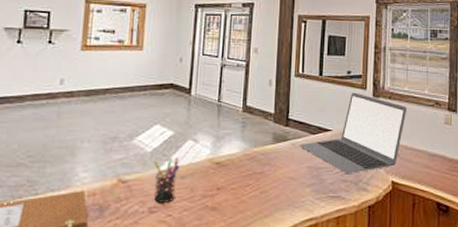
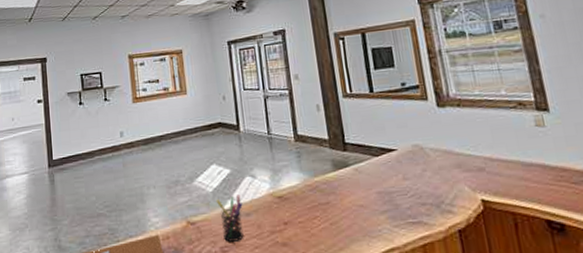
laptop: present [299,92,407,173] -> none [362,105,484,196]

